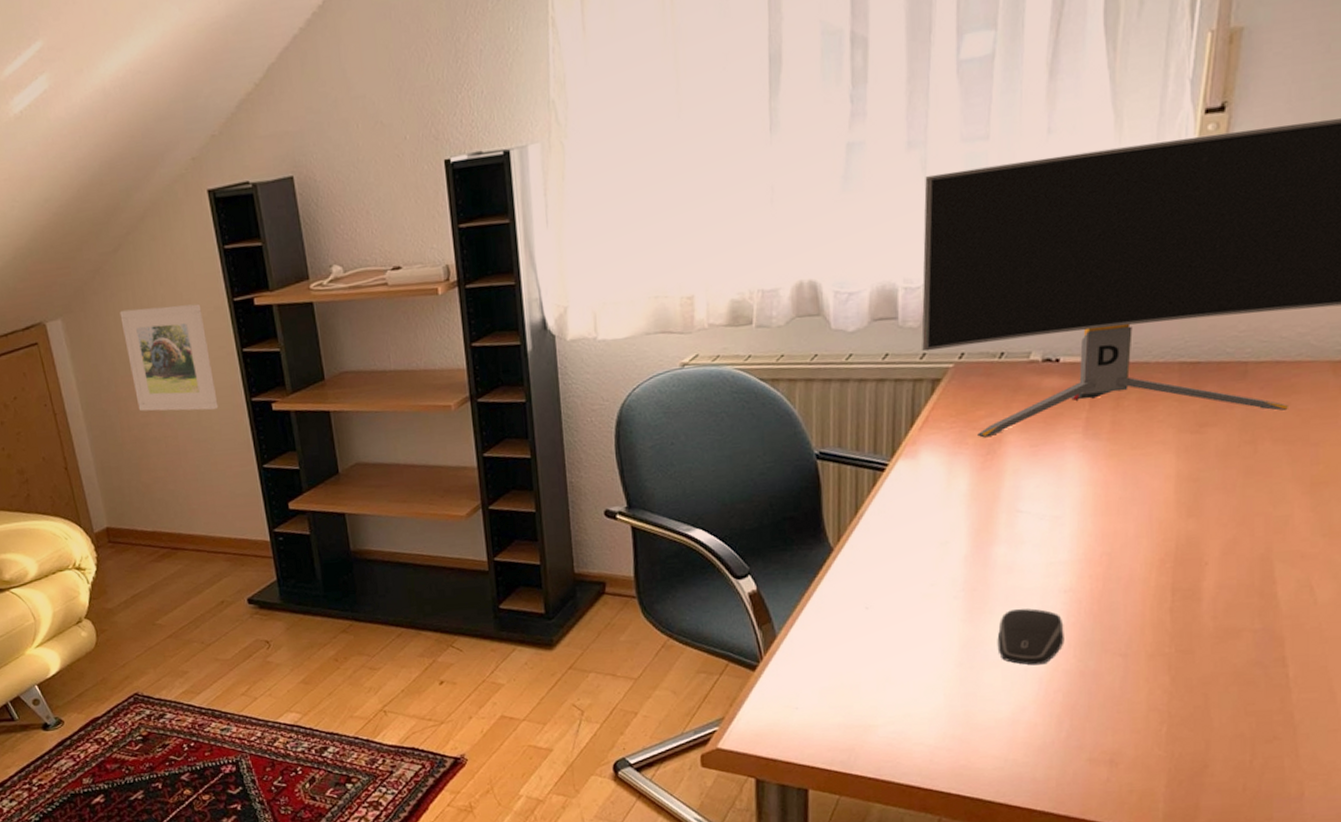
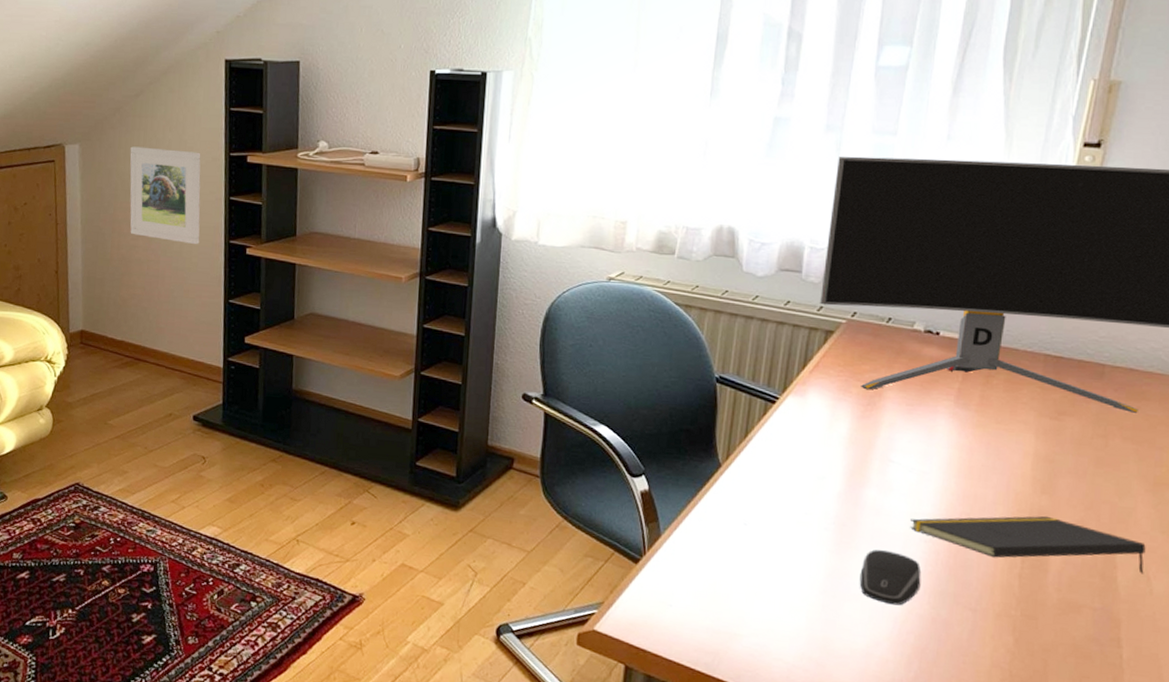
notepad: none [1047,540,1306,596] -> present [910,515,1146,575]

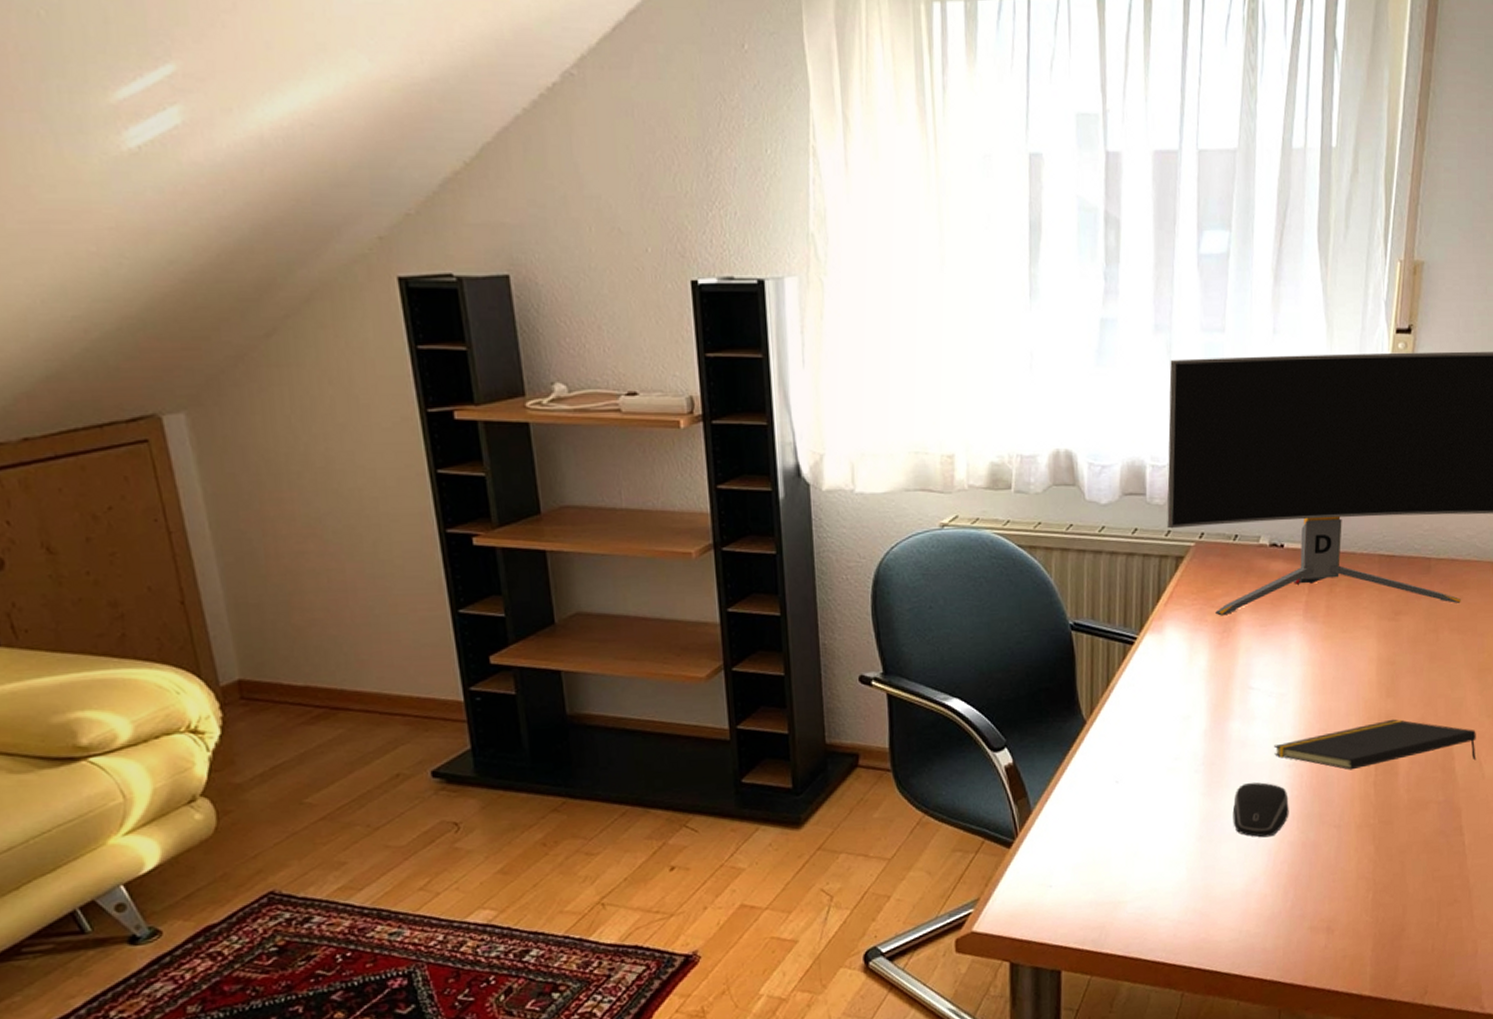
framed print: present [130,146,201,245] -> none [270,409,402,541]

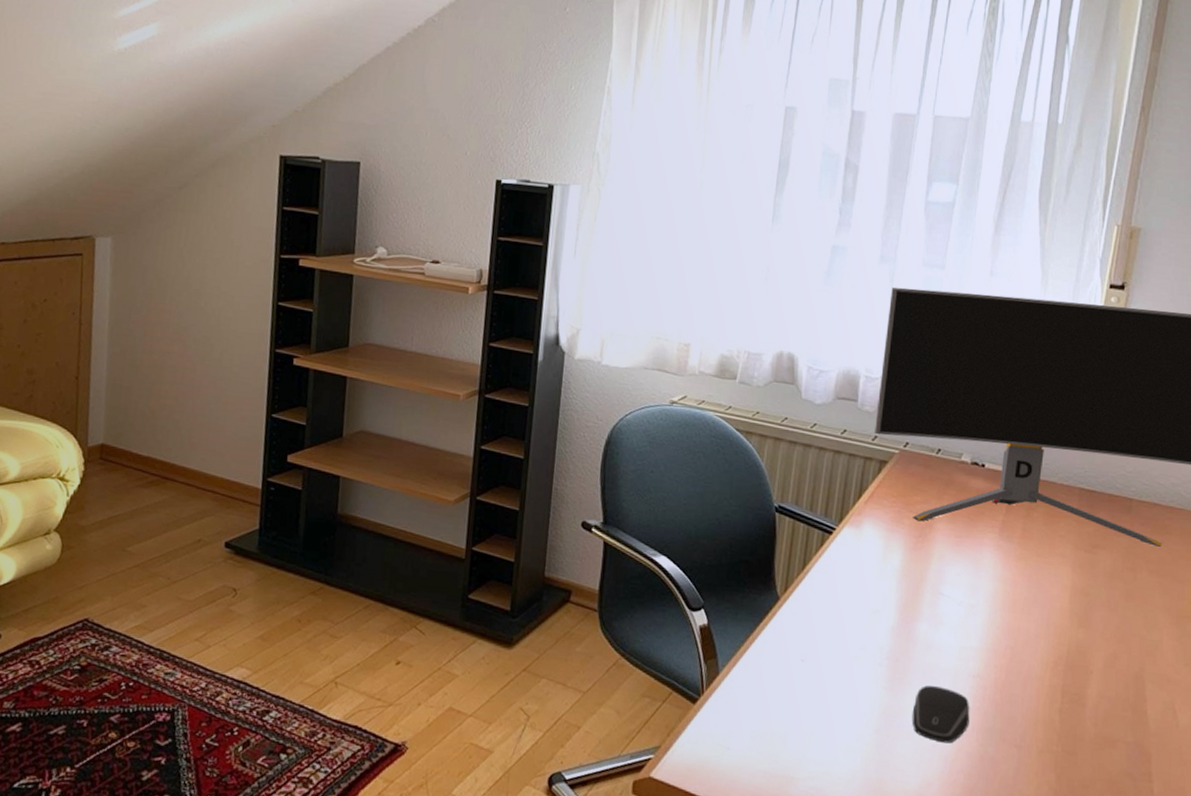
notepad: present [1274,719,1476,770] -> none [959,649,1172,707]

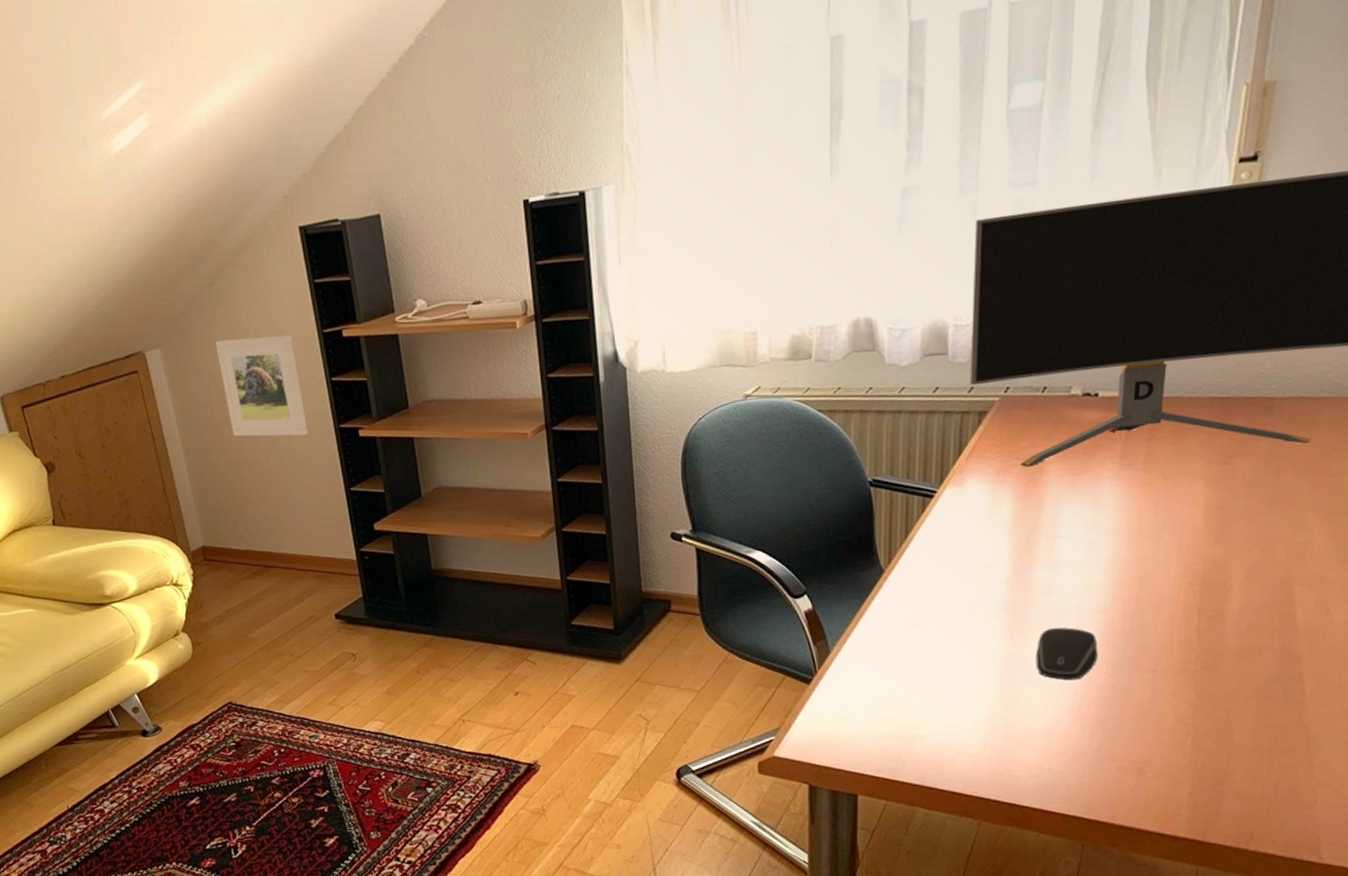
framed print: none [164,242,249,353] -> present [215,334,309,437]

